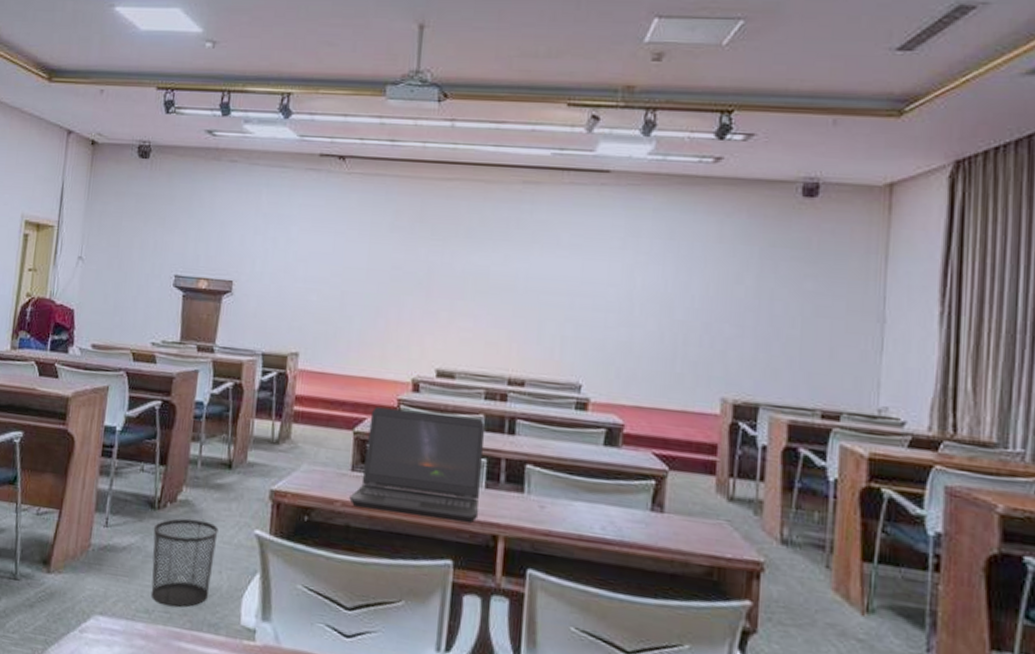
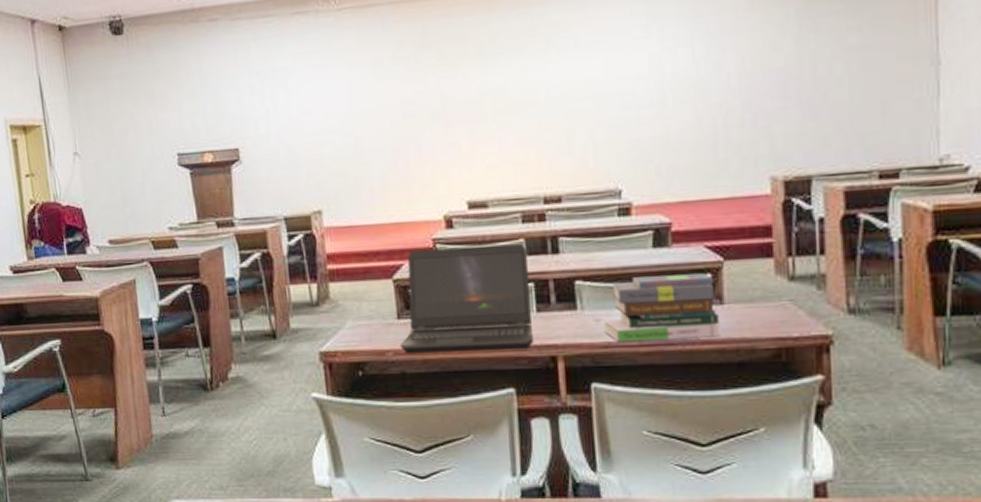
waste bin: present [151,518,219,607] -> none [210,393,278,480]
books: none [546,471,658,544] -> present [603,273,719,343]

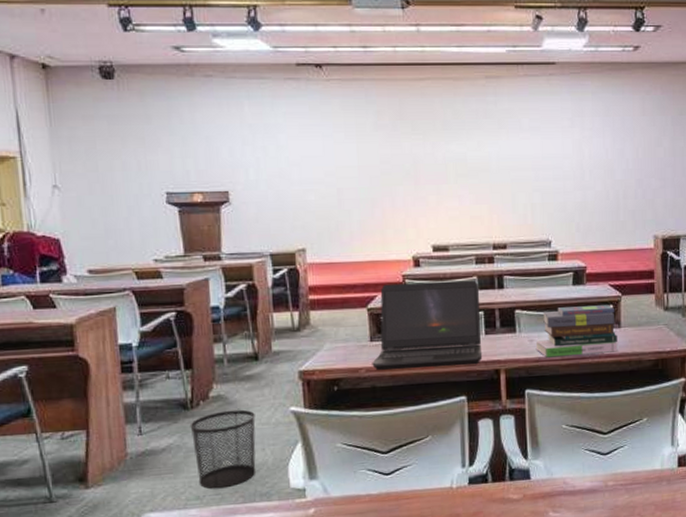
waste bin: none [210,393,278,480] -> present [190,409,256,489]

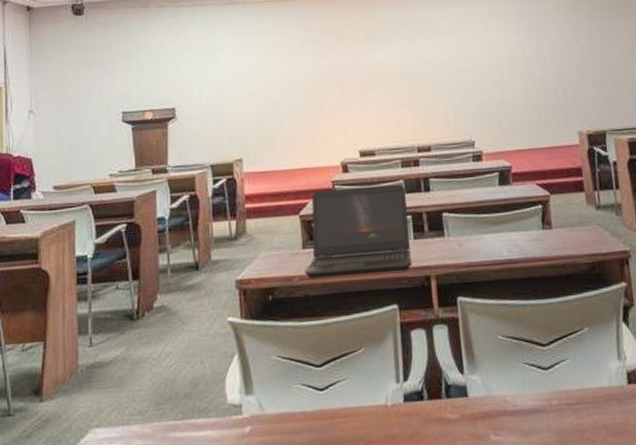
waste bin: present [190,409,256,489] -> none [135,320,195,404]
books: present [535,305,618,358] -> none [465,205,551,262]

